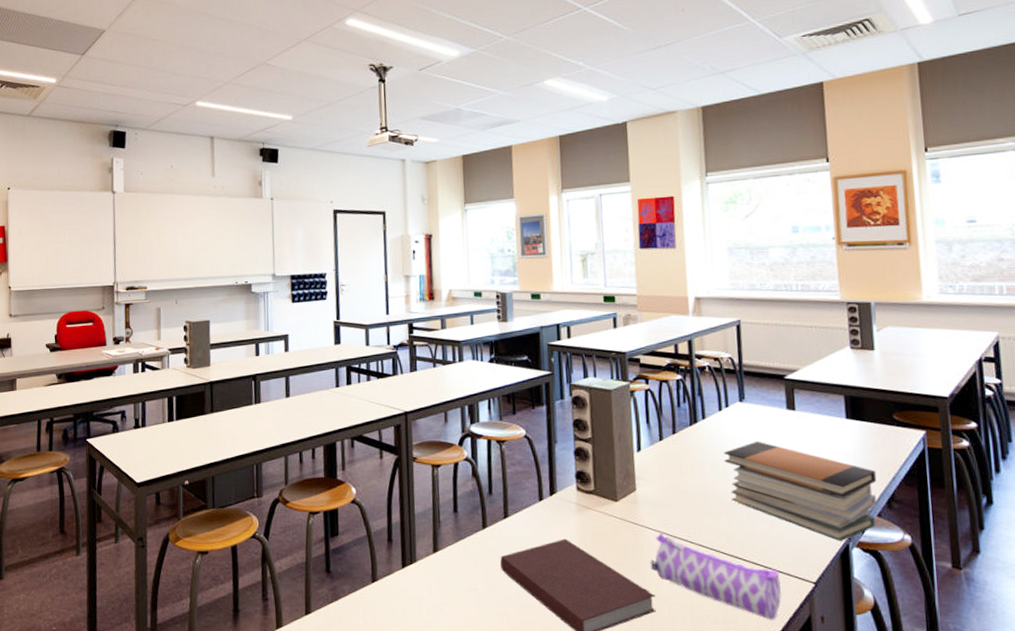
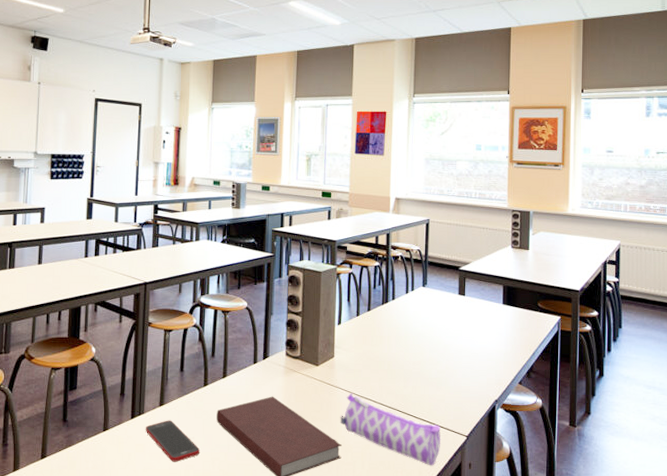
cell phone: none [419,569,485,617] -> present [145,420,200,462]
book stack: present [724,441,877,541] -> none [406,319,521,403]

